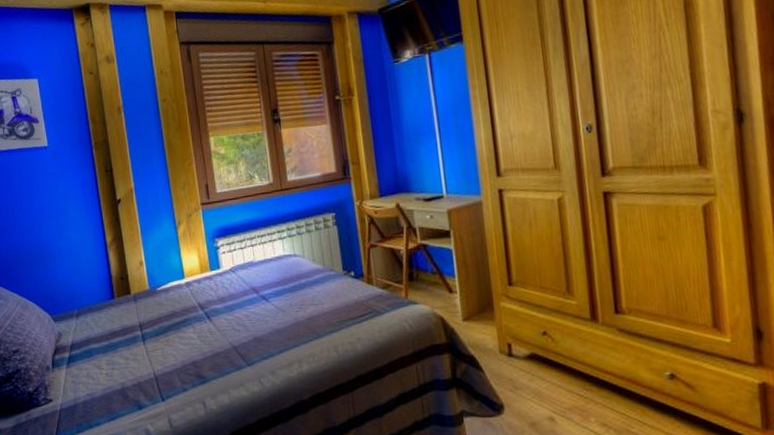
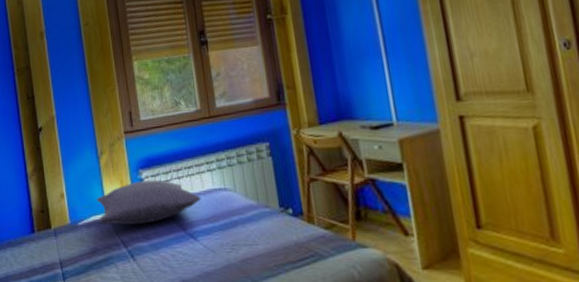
pillow: none [174,247,273,290] -> present [96,179,201,225]

